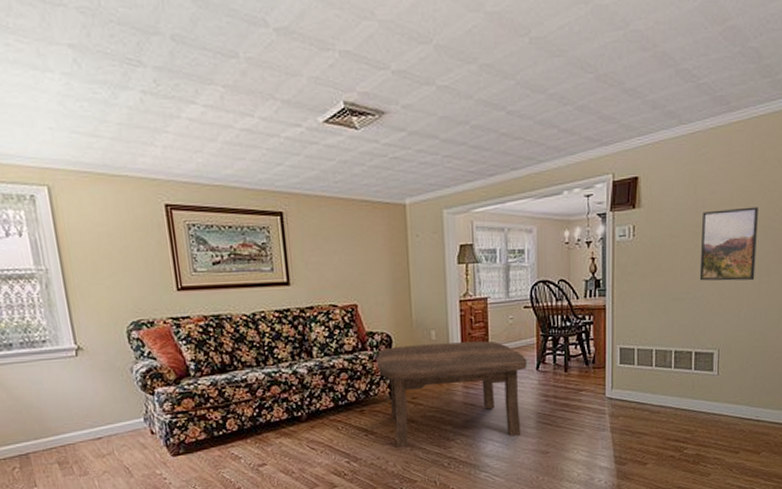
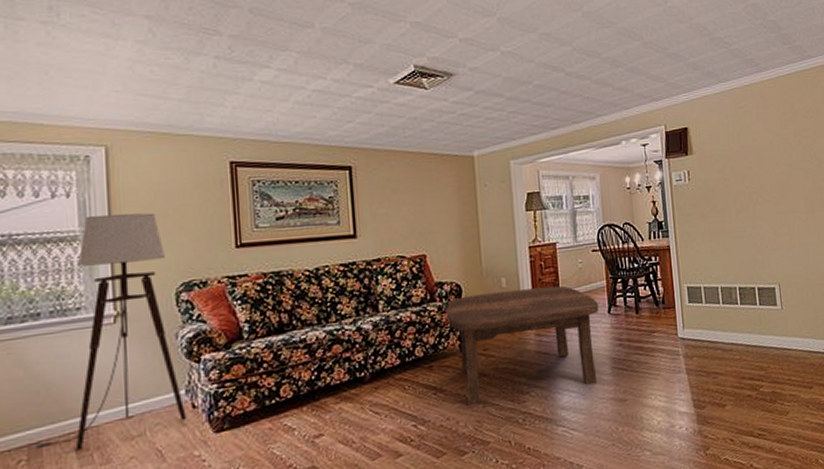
floor lamp: none [24,254,147,463] -> present [35,213,187,451]
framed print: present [699,207,758,281] -> none [748,151,802,220]

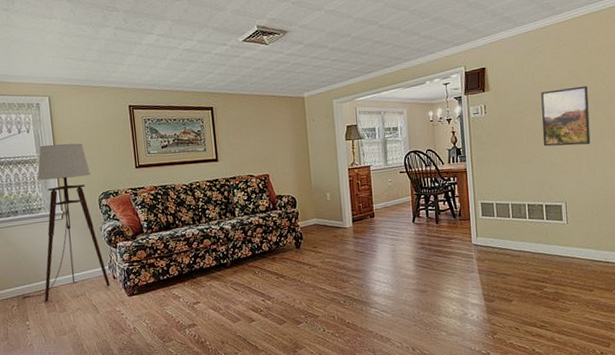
coffee table: present [447,285,599,407] -> none [285,200,405,289]
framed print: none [748,151,802,220] -> present [541,86,591,147]

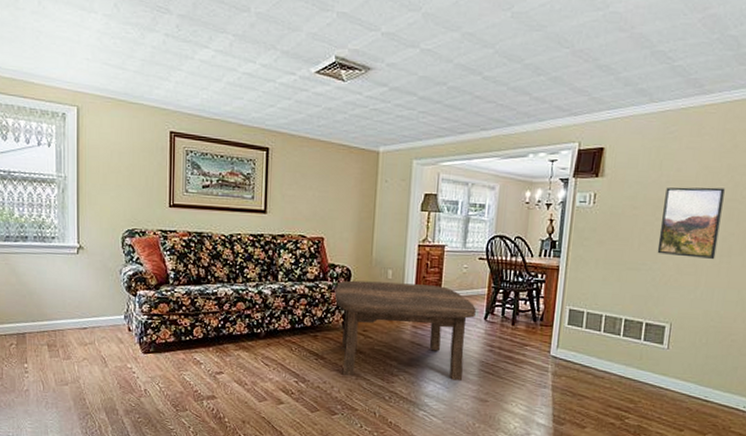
floor lamp: present [21,143,110,302] -> none [22,164,124,345]
coffee table: none [285,200,405,289] -> present [335,280,476,381]

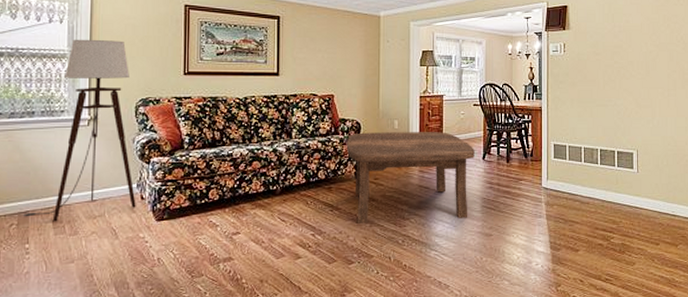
floor lamp: none [22,164,124,345] -> present [23,39,136,222]
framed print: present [657,187,725,259] -> none [619,34,664,93]

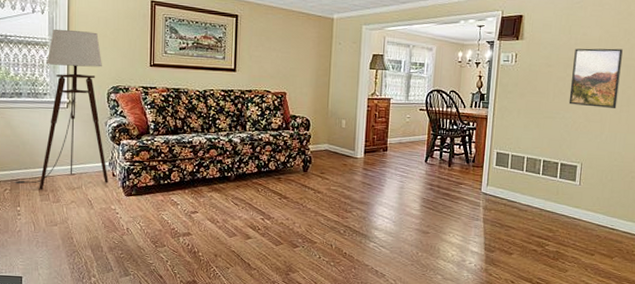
coffee table: present [347,132,475,225] -> none [296,129,418,215]
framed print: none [619,34,664,93] -> present [568,48,623,108]

